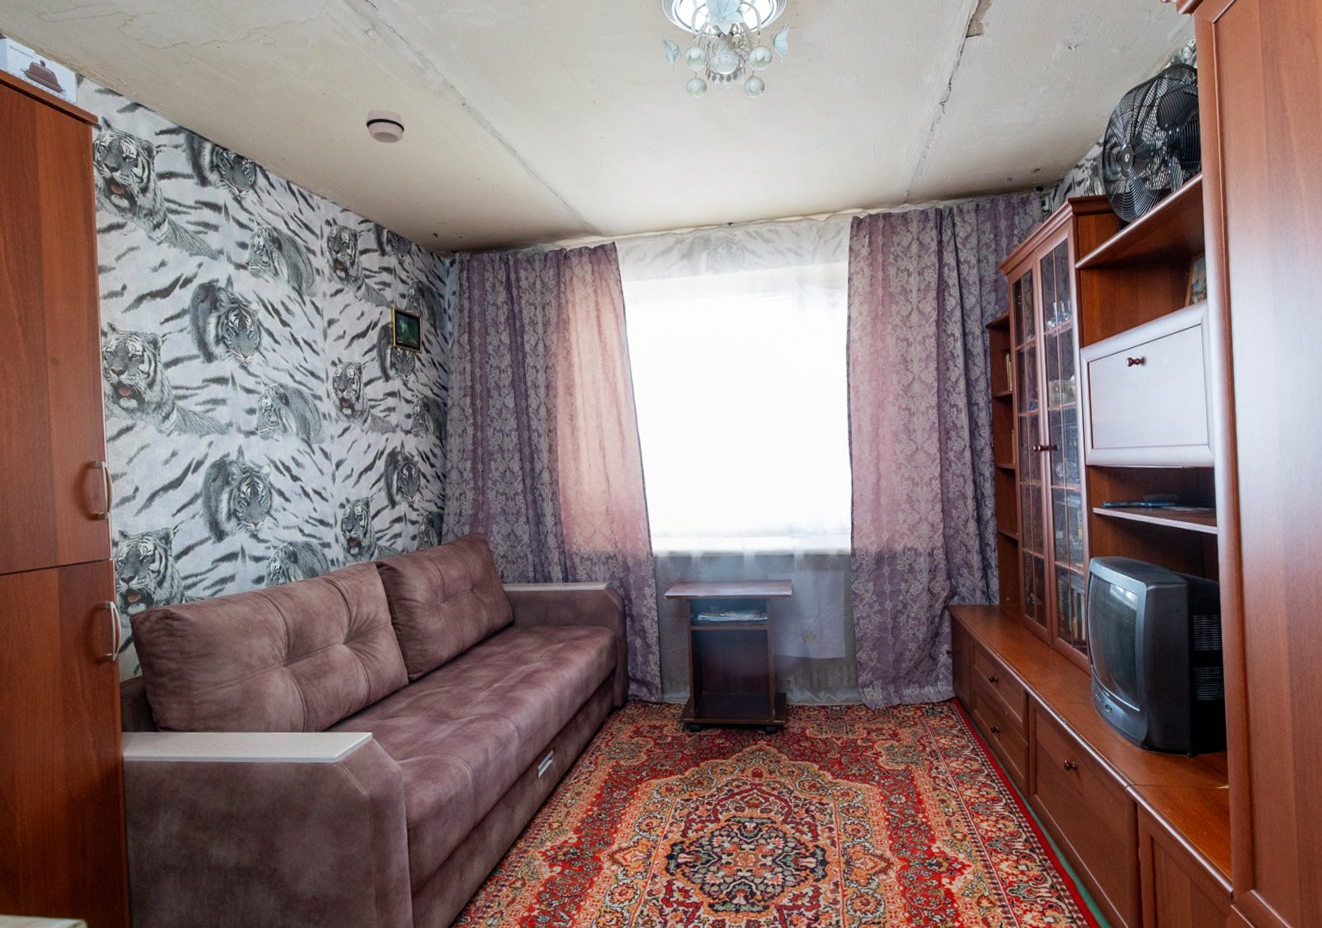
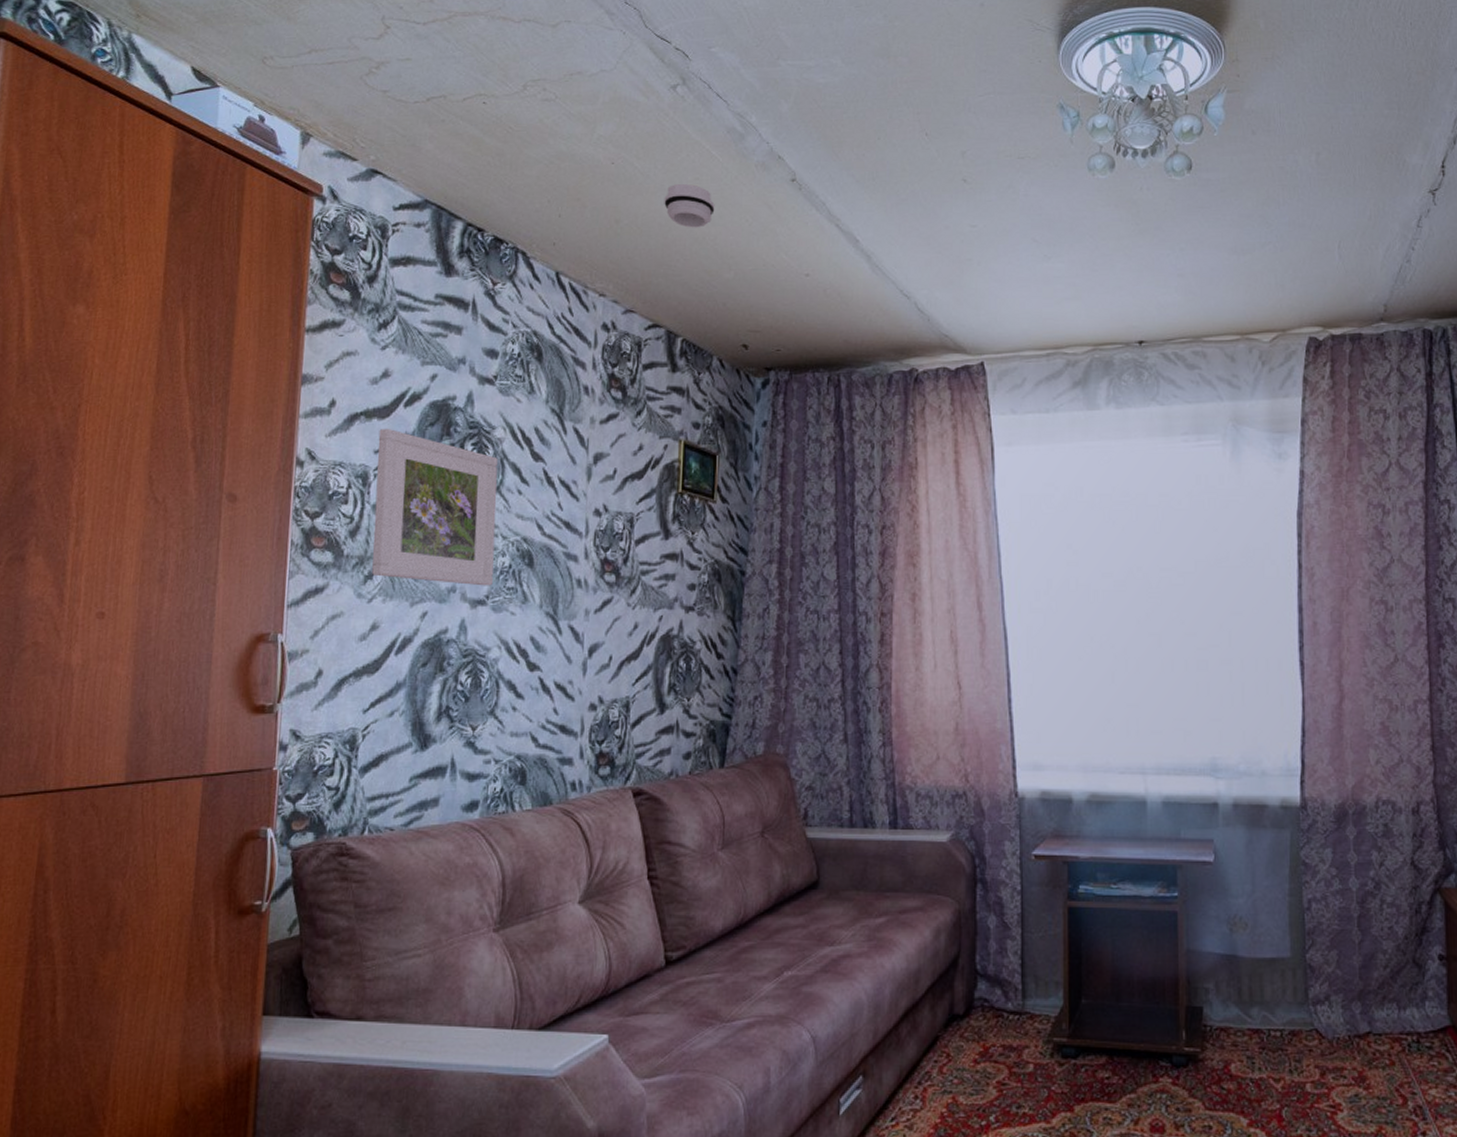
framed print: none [162,305,260,421] -> present [372,428,498,586]

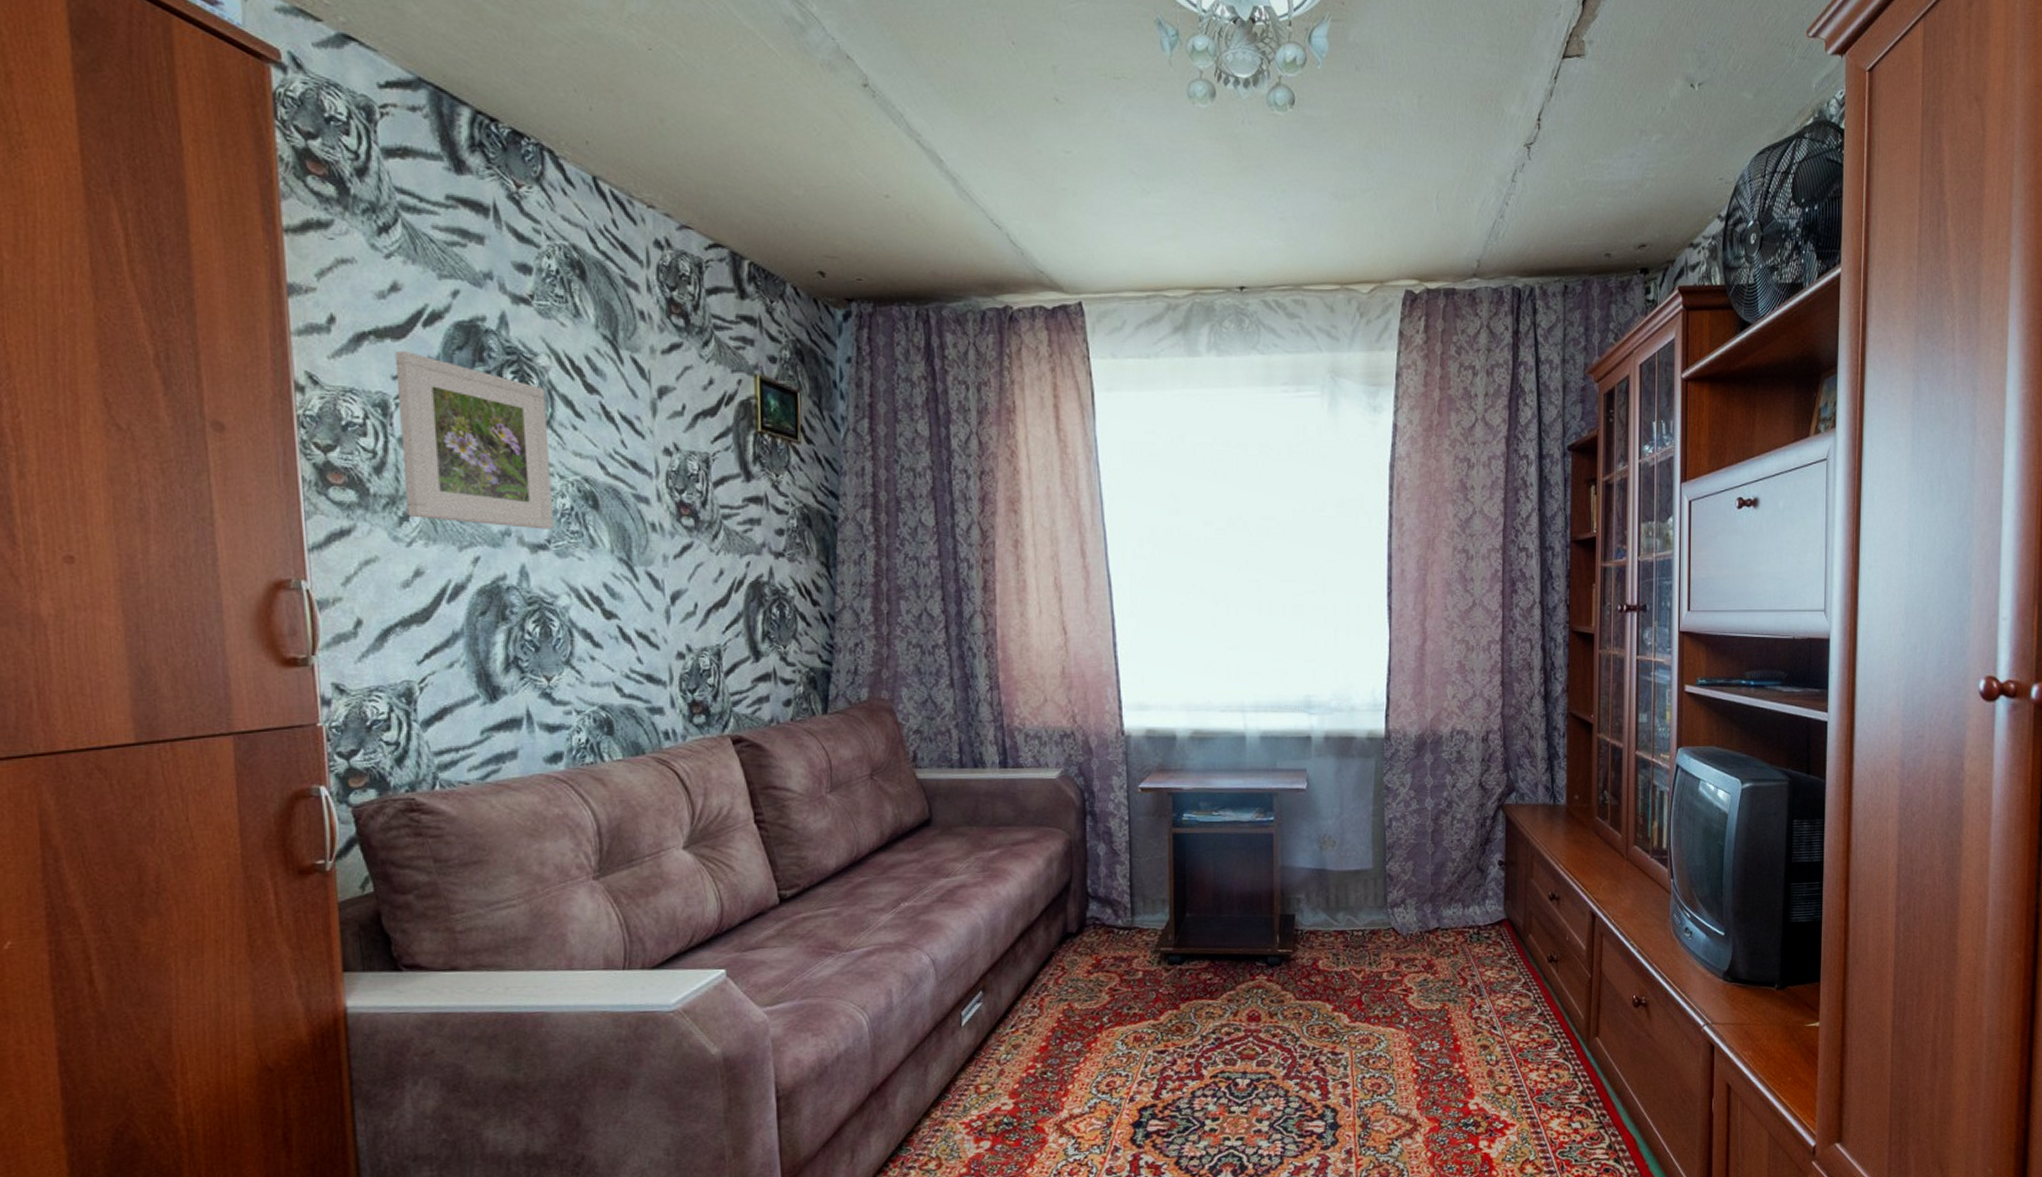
smoke detector: present [664,183,715,228] -> none [715,79,776,134]

